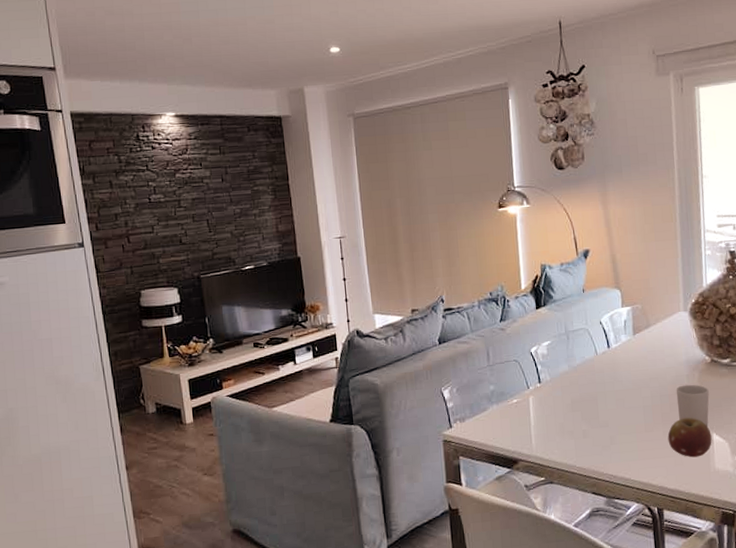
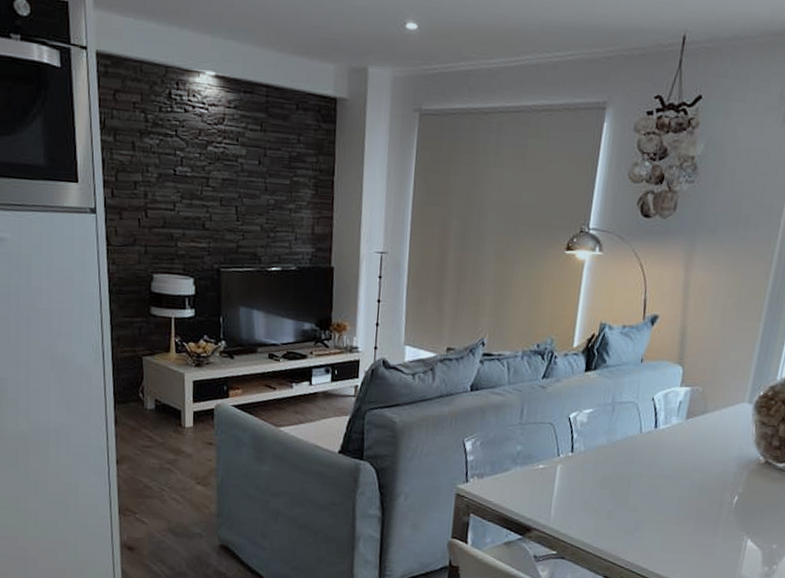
fruit: present [667,417,712,458] -> none [697,517,746,560]
mug: present [676,384,709,426] -> none [715,482,755,530]

